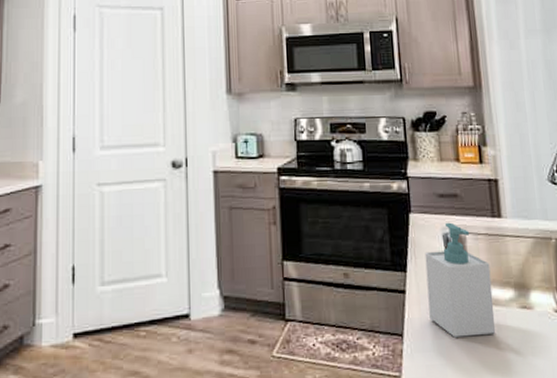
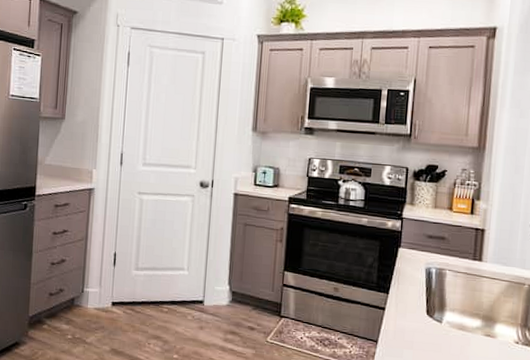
soap bottle: present [425,222,496,338] -> none [403,259,464,352]

